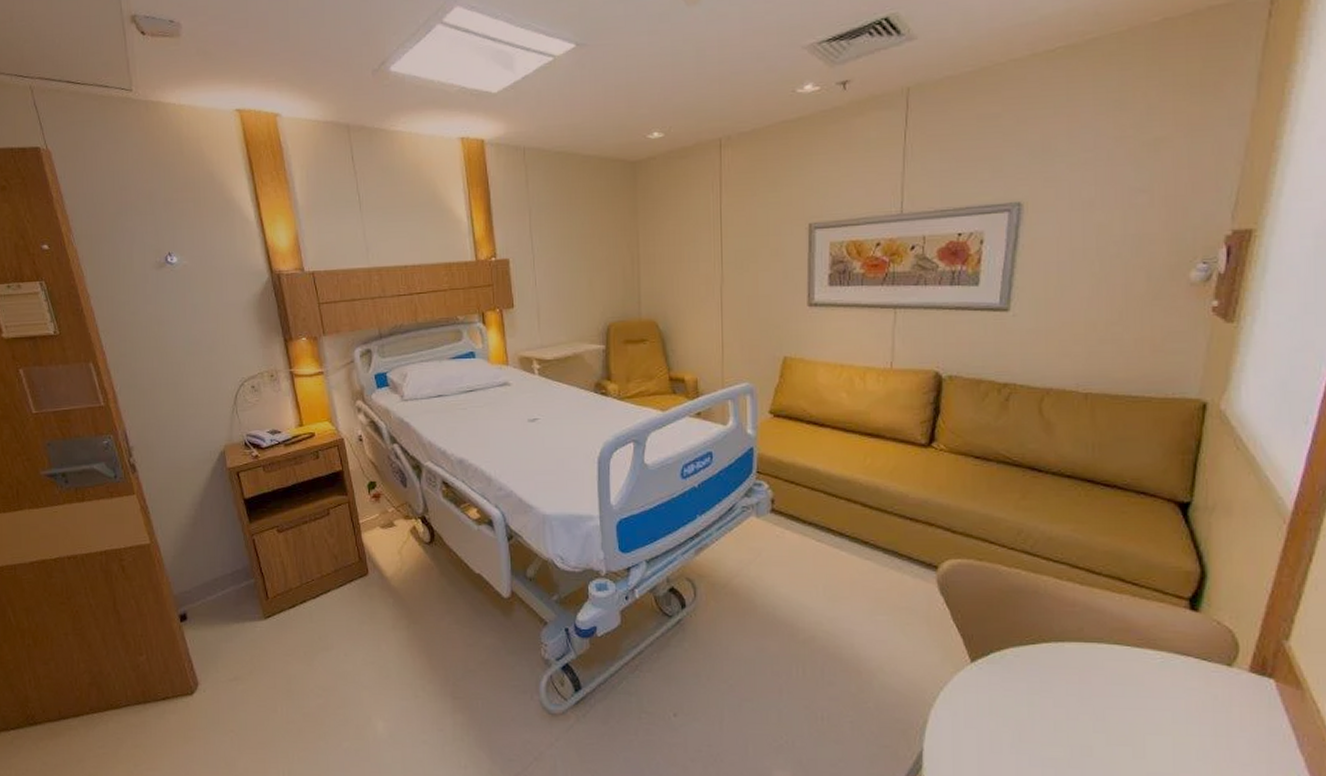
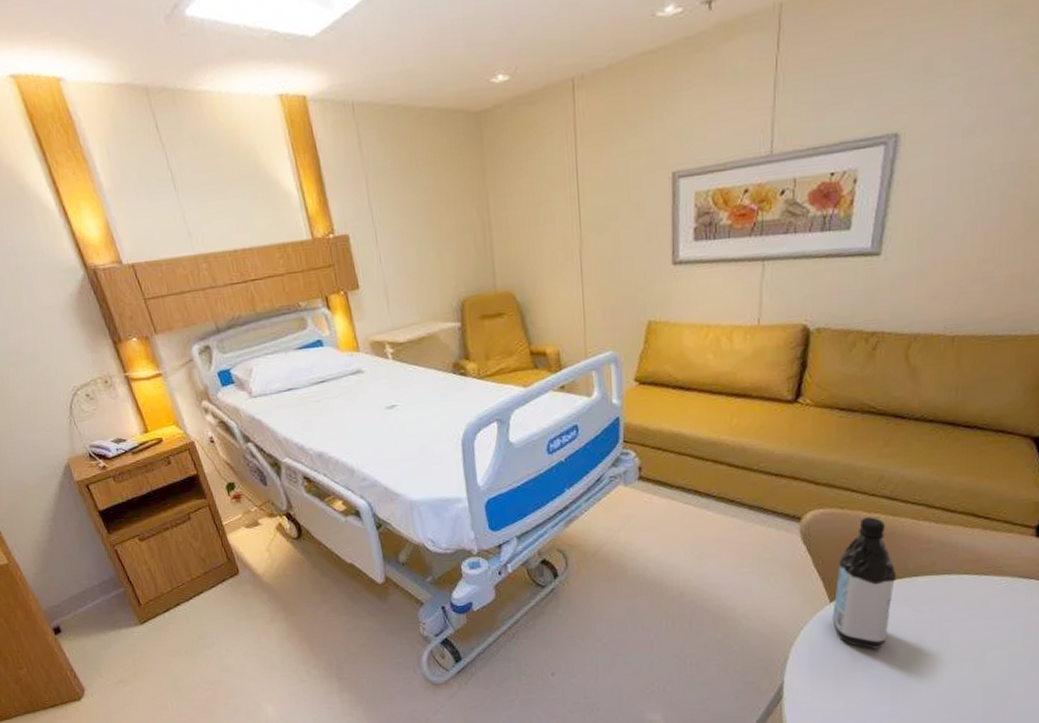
water bottle: none [974,572,1042,721] -> present [832,517,897,649]

